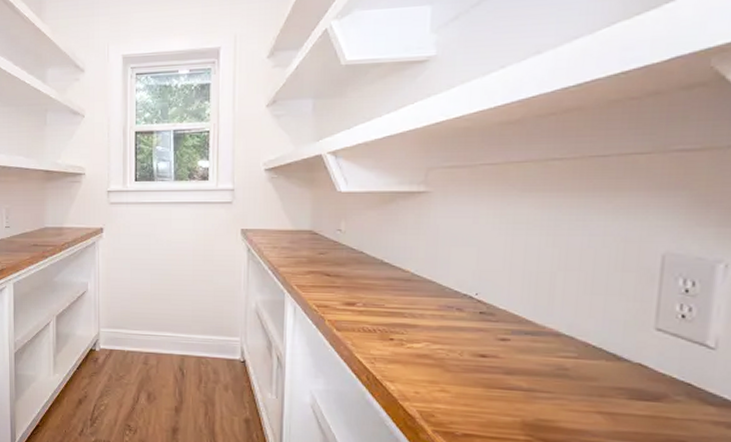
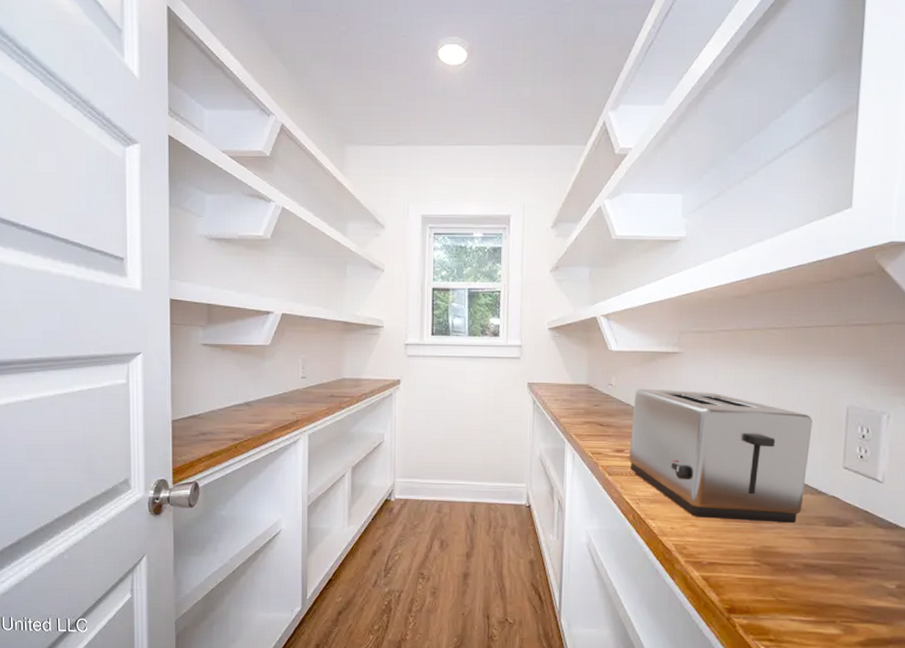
toaster: none [362,234,611,395] -> present [629,388,813,524]

